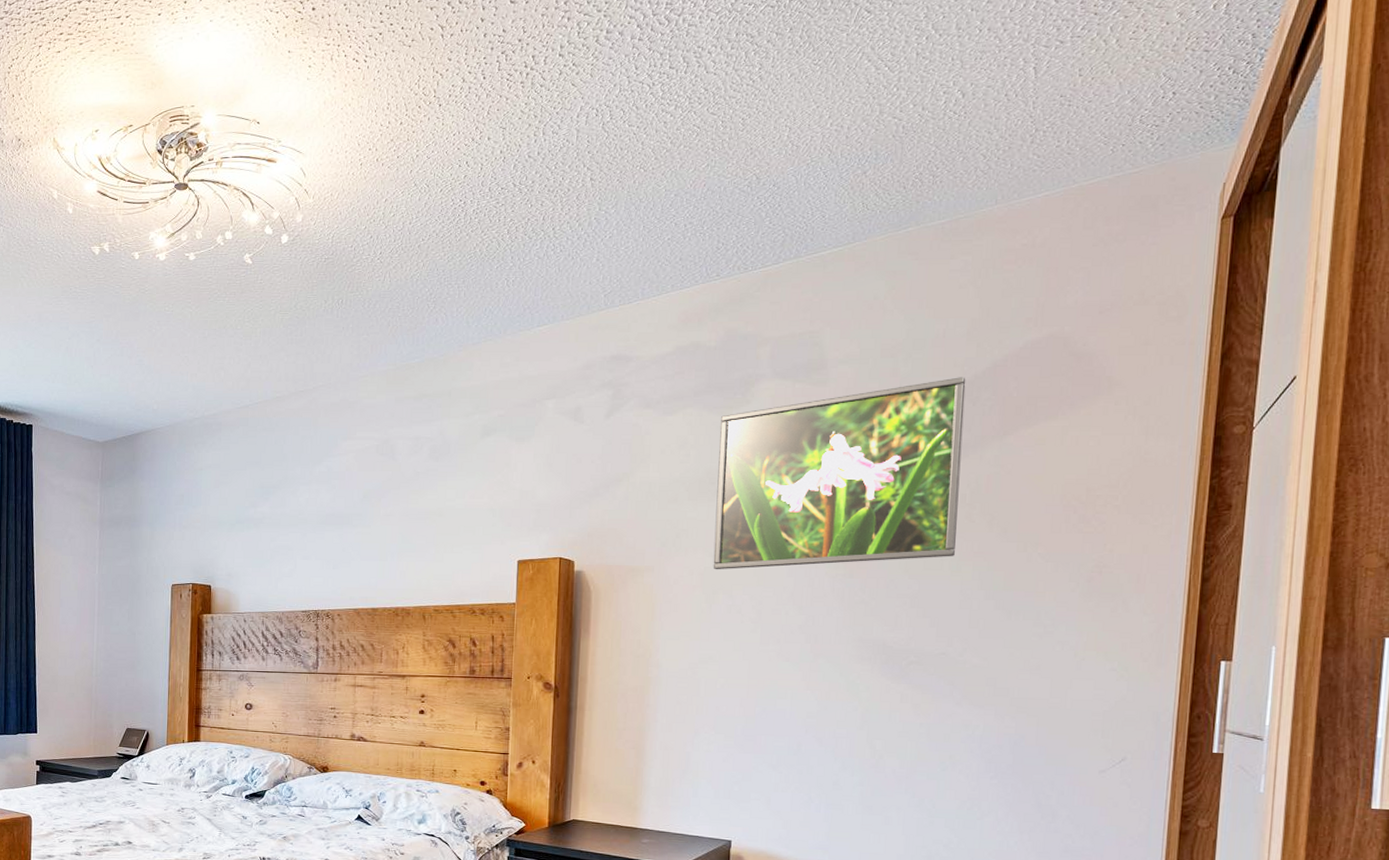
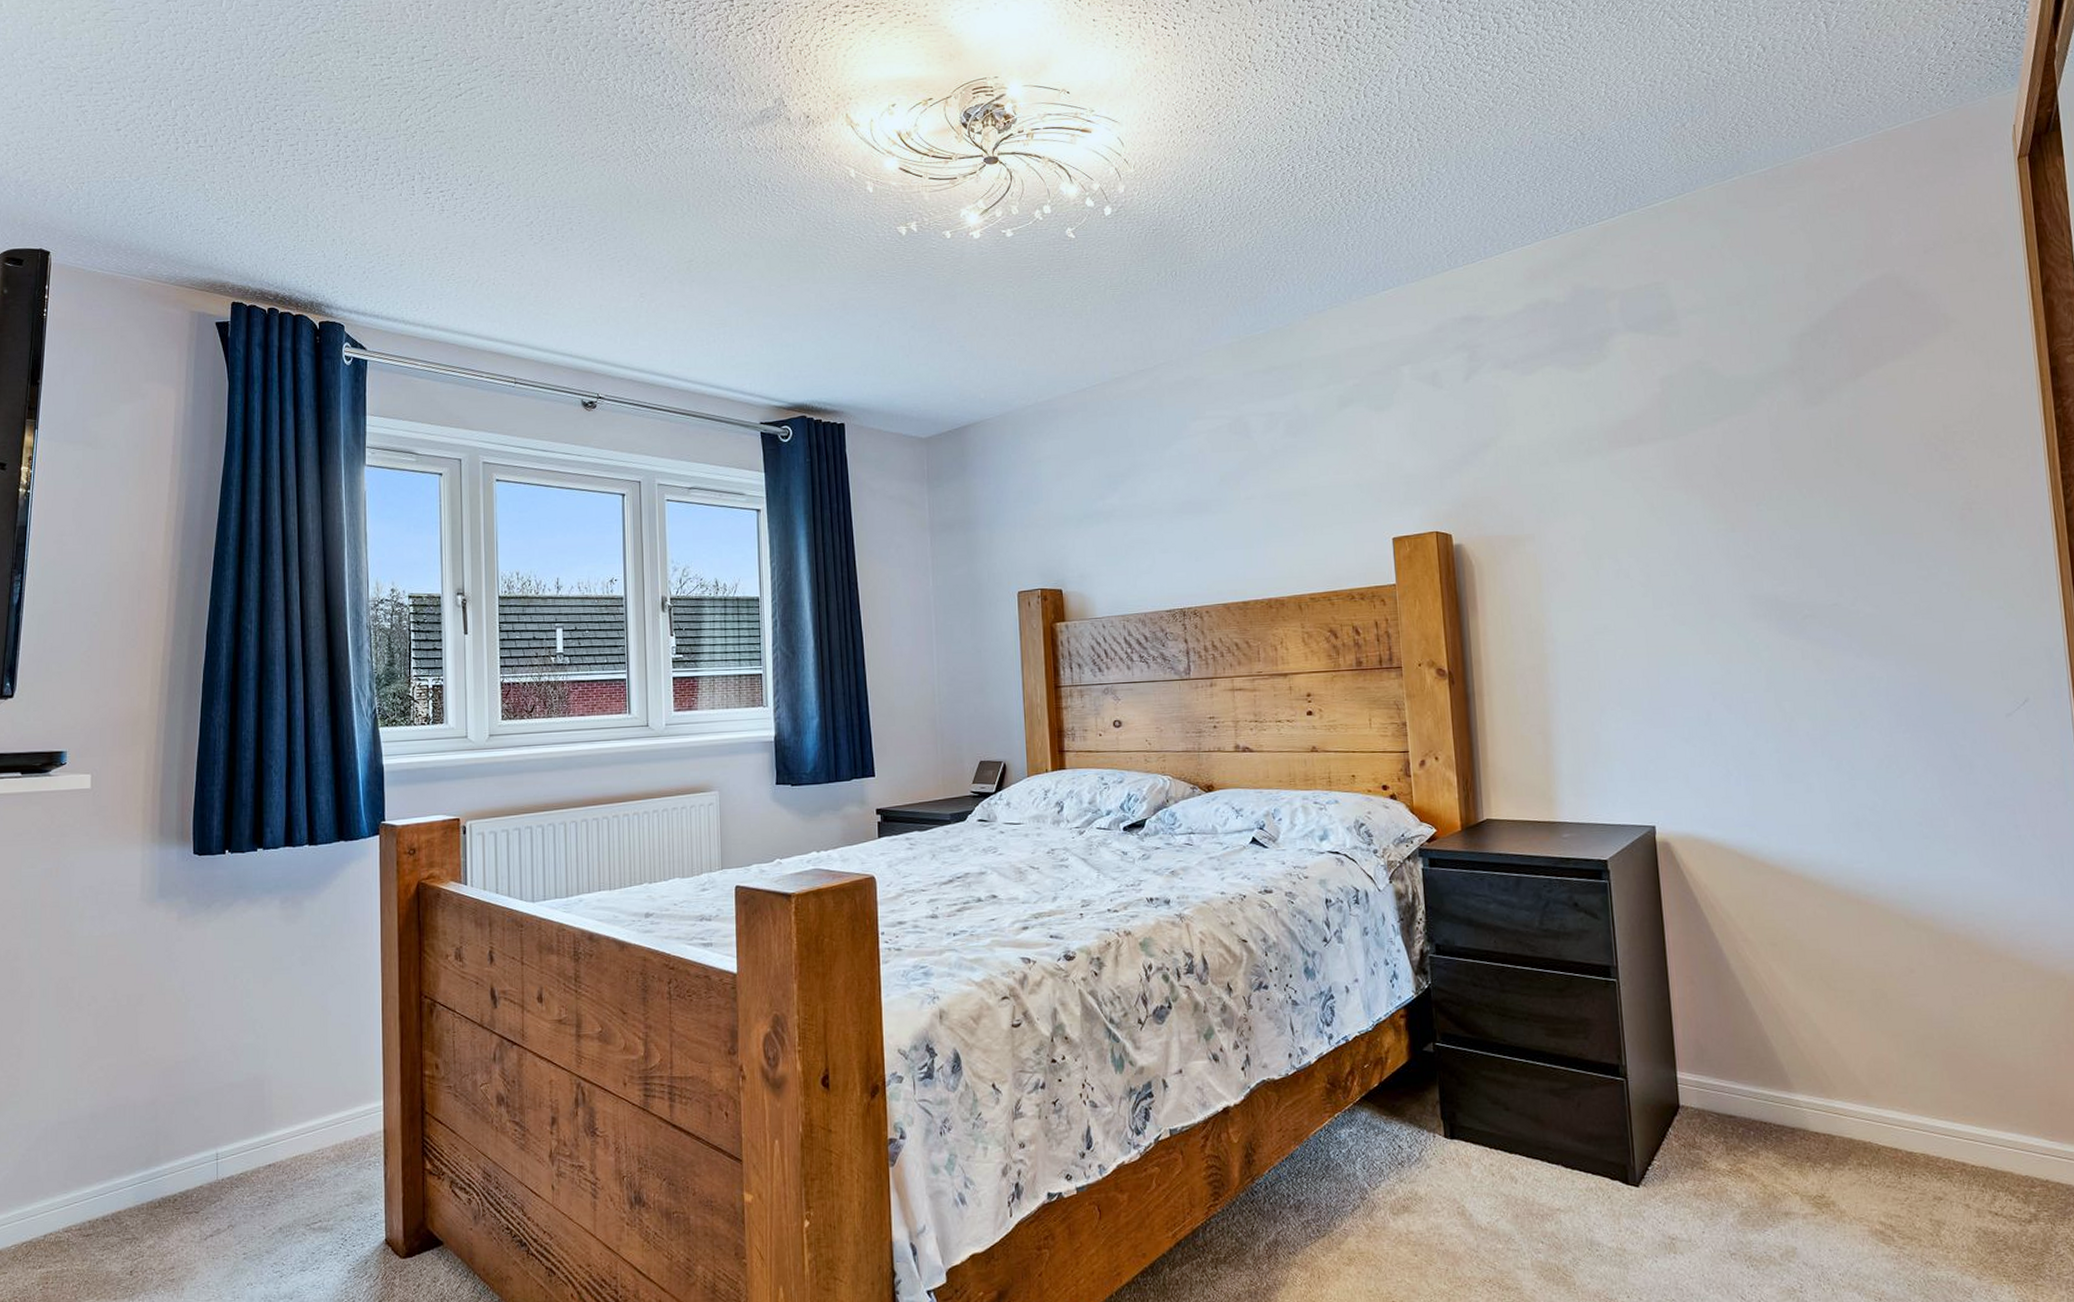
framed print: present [713,377,966,570] -> none [1580,321,1830,534]

